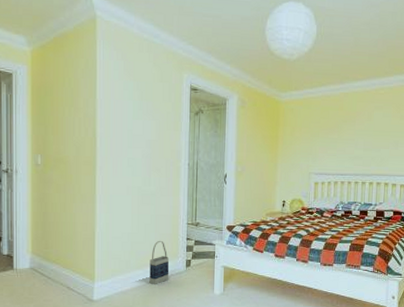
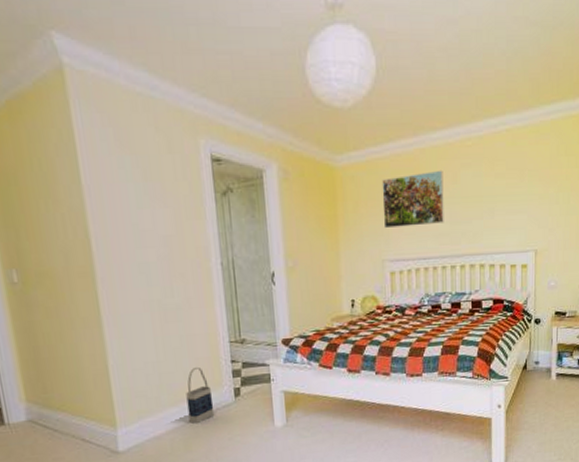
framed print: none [312,109,361,150] -> present [382,170,444,229]

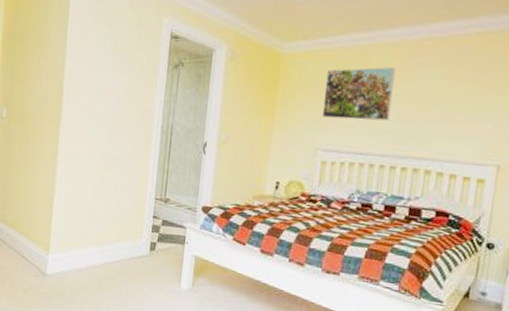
bag: present [186,366,215,424] -> none [107,214,131,267]

